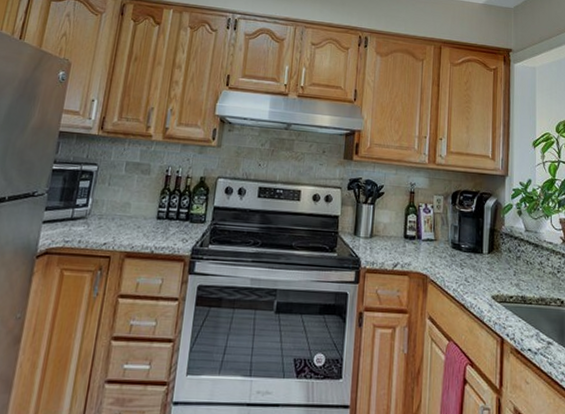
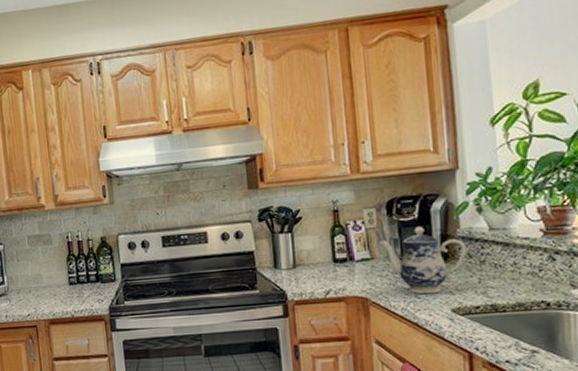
teapot: none [443,218,508,280] -> present [380,226,467,294]

